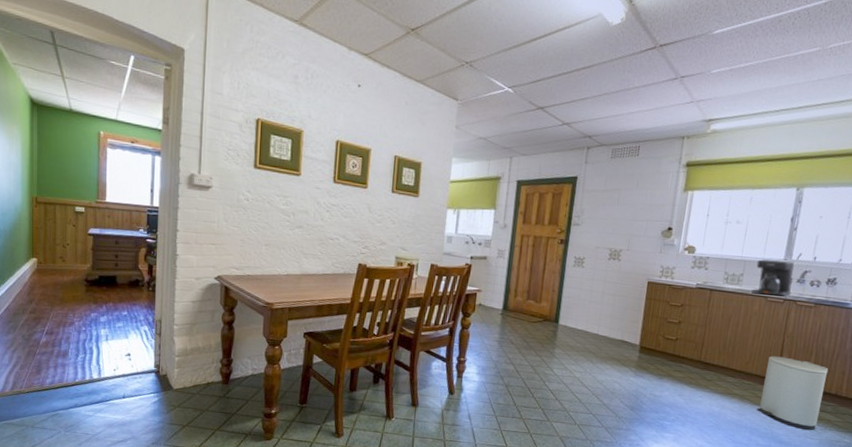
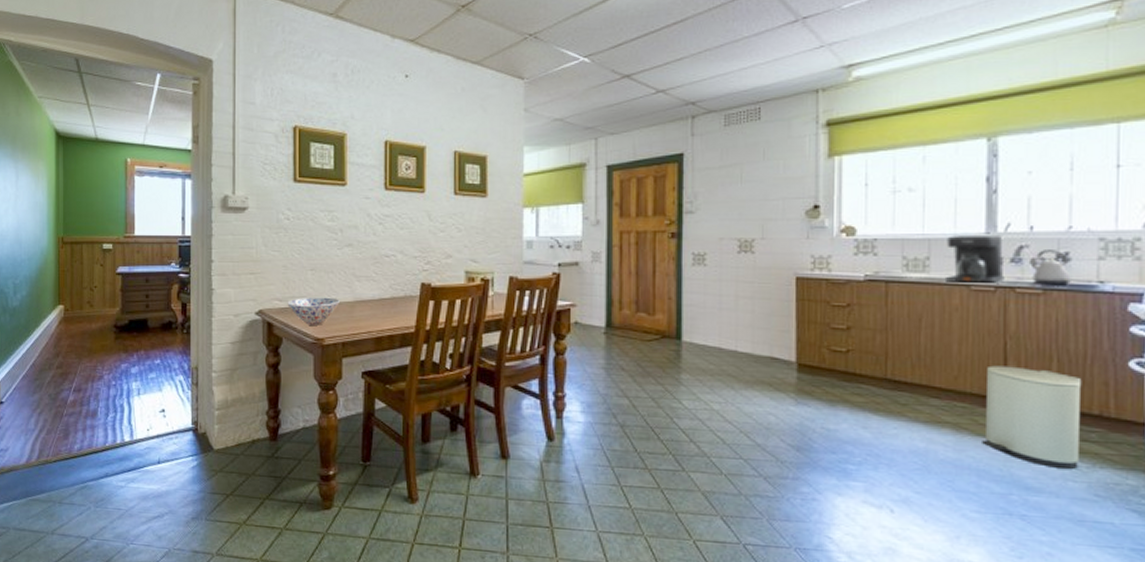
bowl: none [243,268,290,292] -> present [287,297,341,325]
kettle: none [809,275,836,302] -> present [1032,250,1073,286]

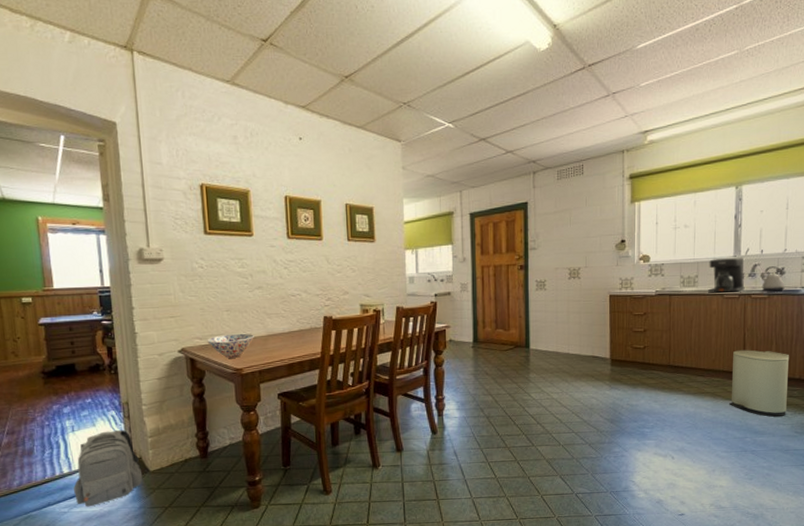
backpack: none [133,398,206,484] -> present [74,430,143,507]

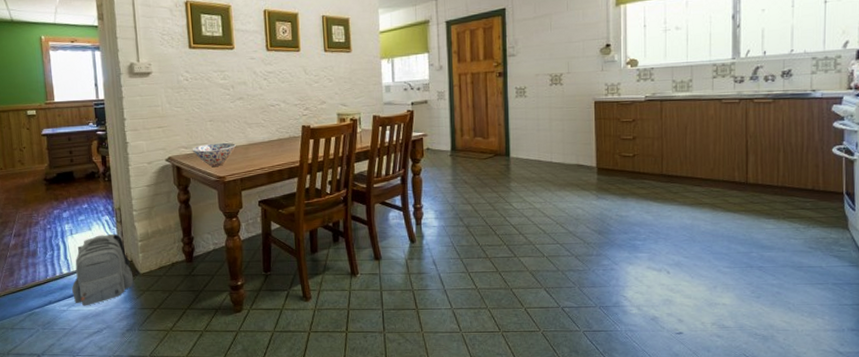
coffee maker: present [707,257,745,293] -> none [703,59,746,98]
pedal bin: present [729,350,790,417] -> none [731,158,801,230]
kettle: present [761,266,786,292] -> none [765,68,794,96]

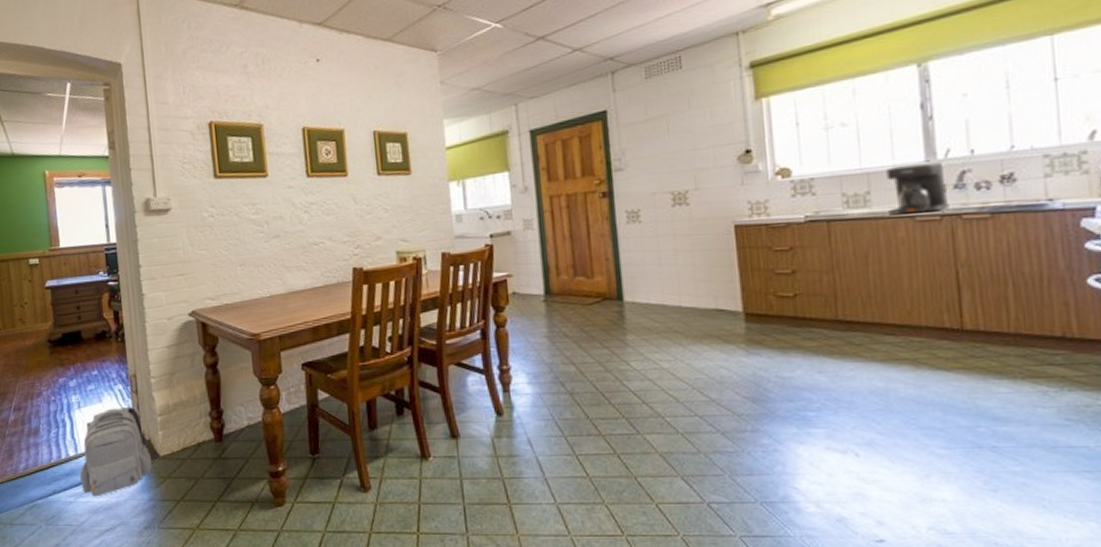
bowl: present [192,142,237,167] -> none [219,291,274,322]
coffee maker: none [703,59,746,98] -> present [885,161,950,216]

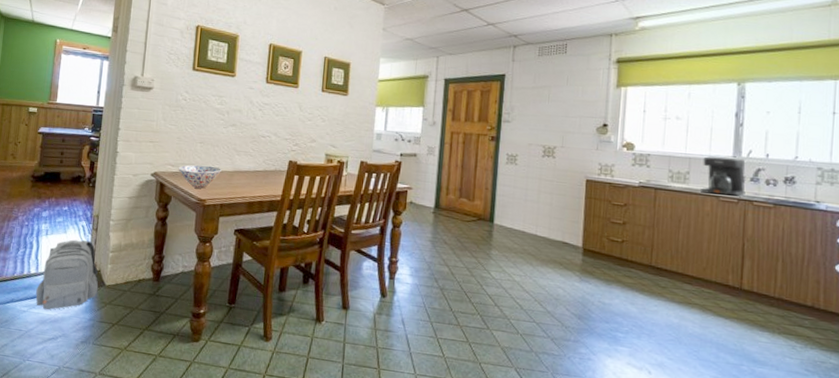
bowl: none [219,291,274,322] -> present [178,165,223,189]

